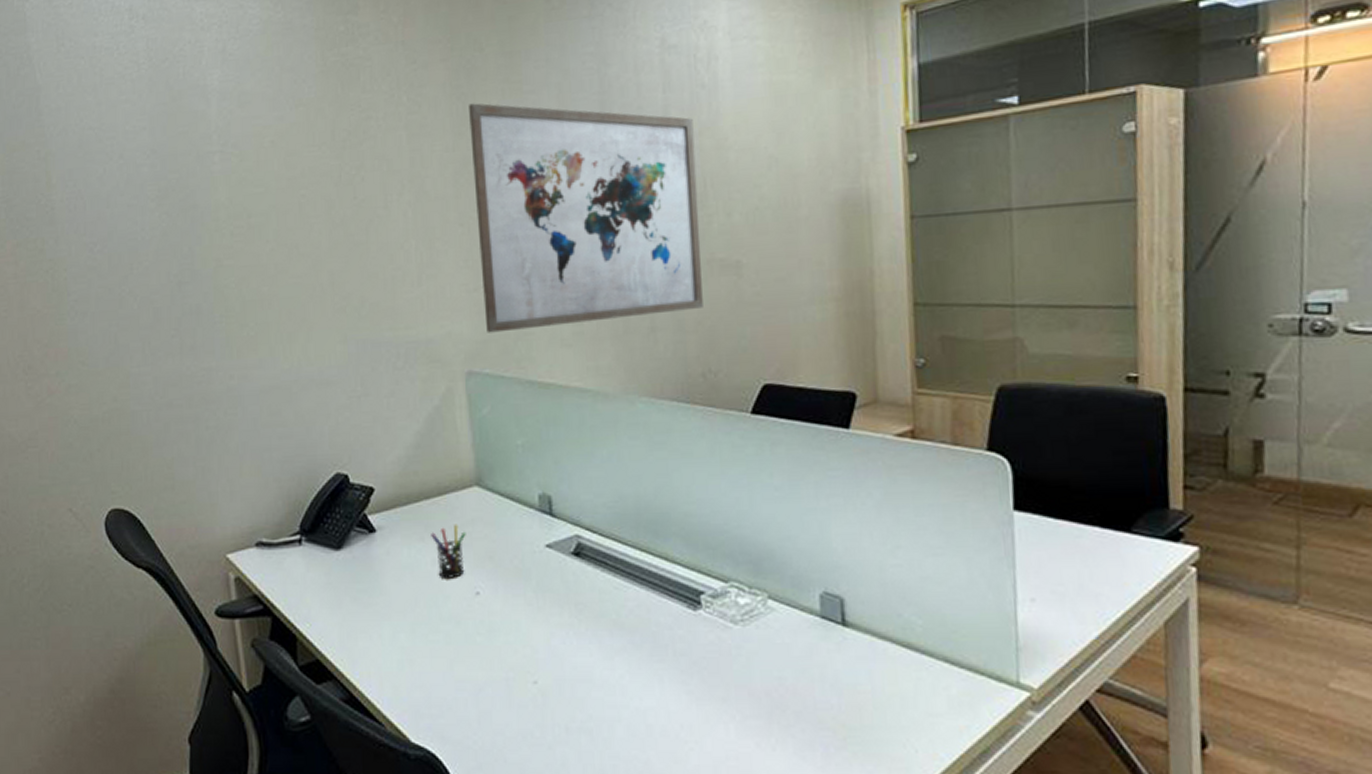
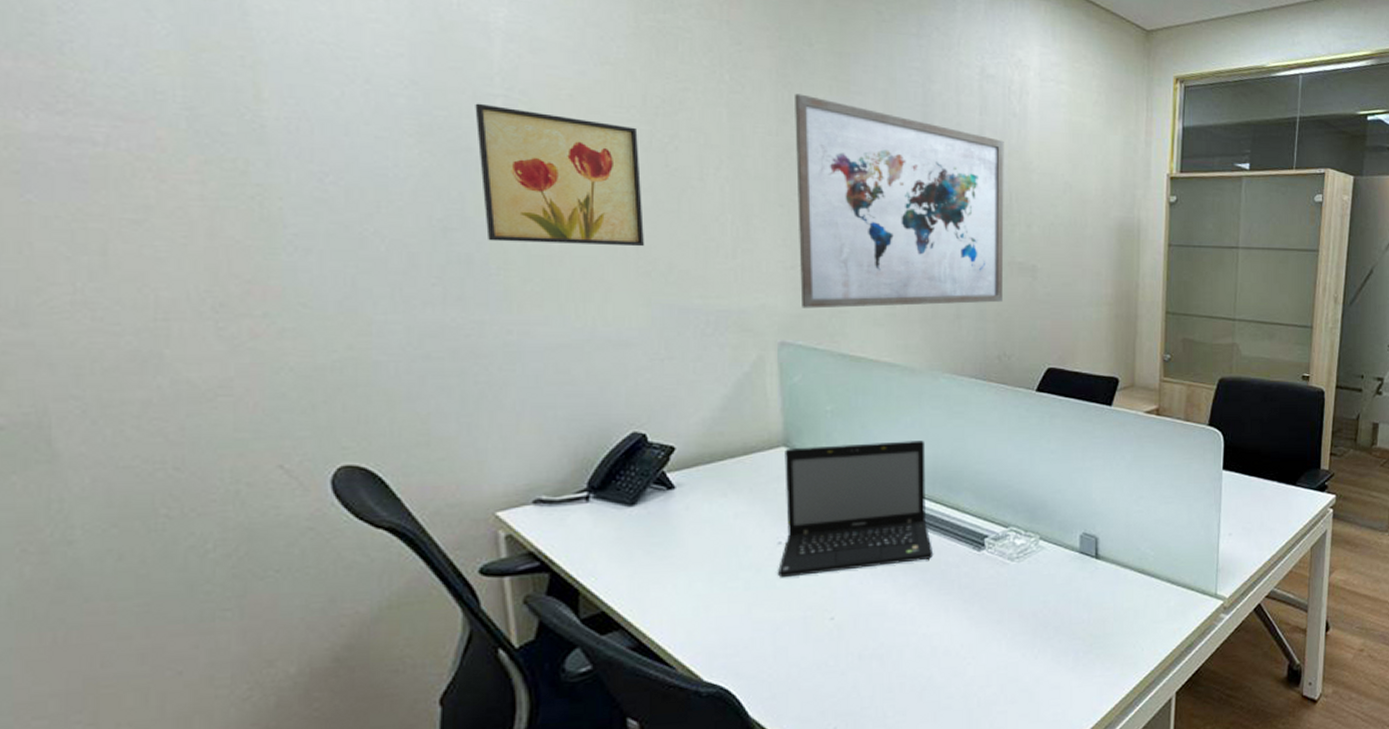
wall art: none [199,161,340,291] -> present [475,103,645,247]
pen holder: present [431,524,466,578] -> none [734,481,771,531]
laptop: none [477,477,642,633] -> present [778,441,934,578]

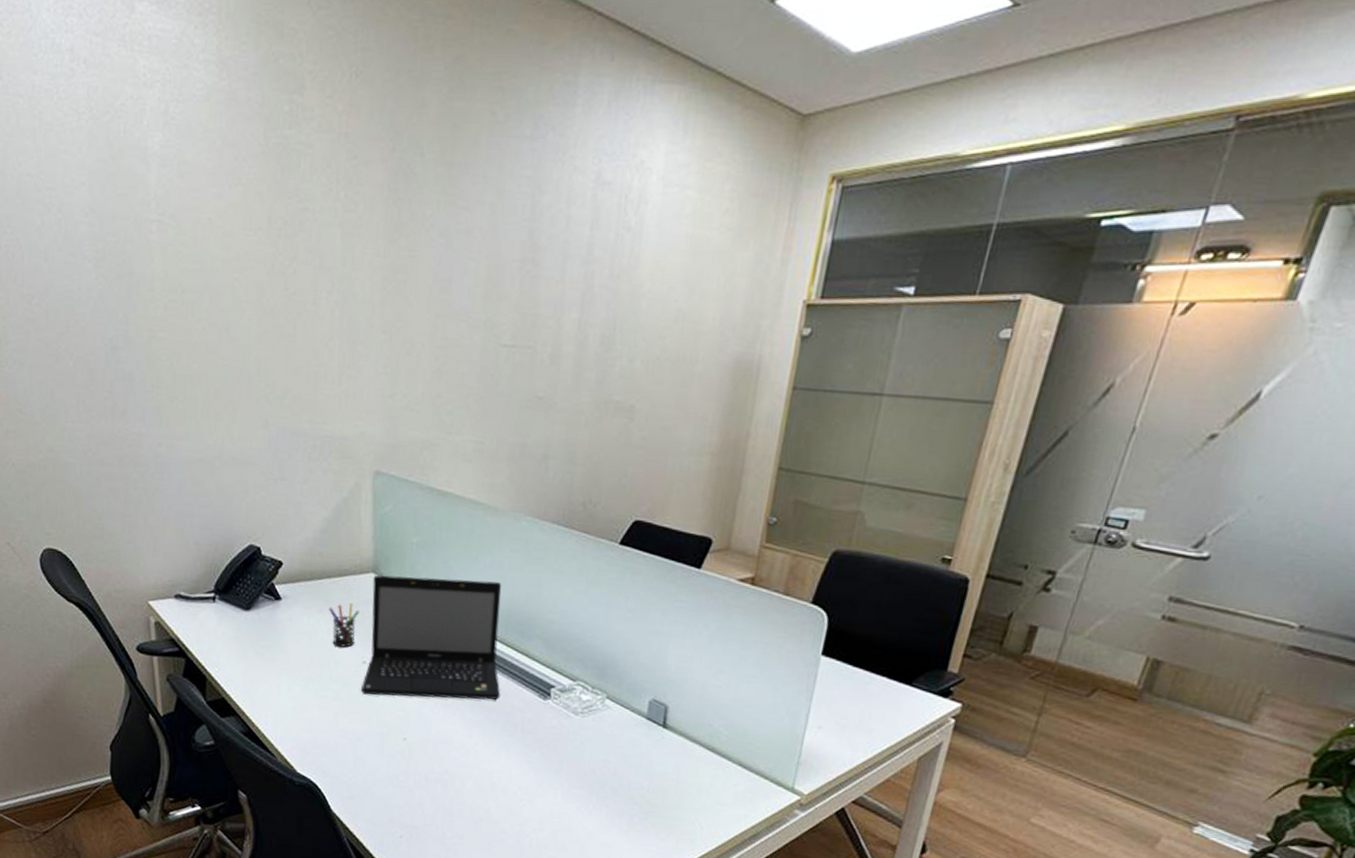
wall art: present [475,103,645,247] -> none [136,228,266,370]
pen holder: none [734,481,771,531] -> present [329,602,360,648]
wall art: present [795,93,1004,309] -> none [396,210,614,445]

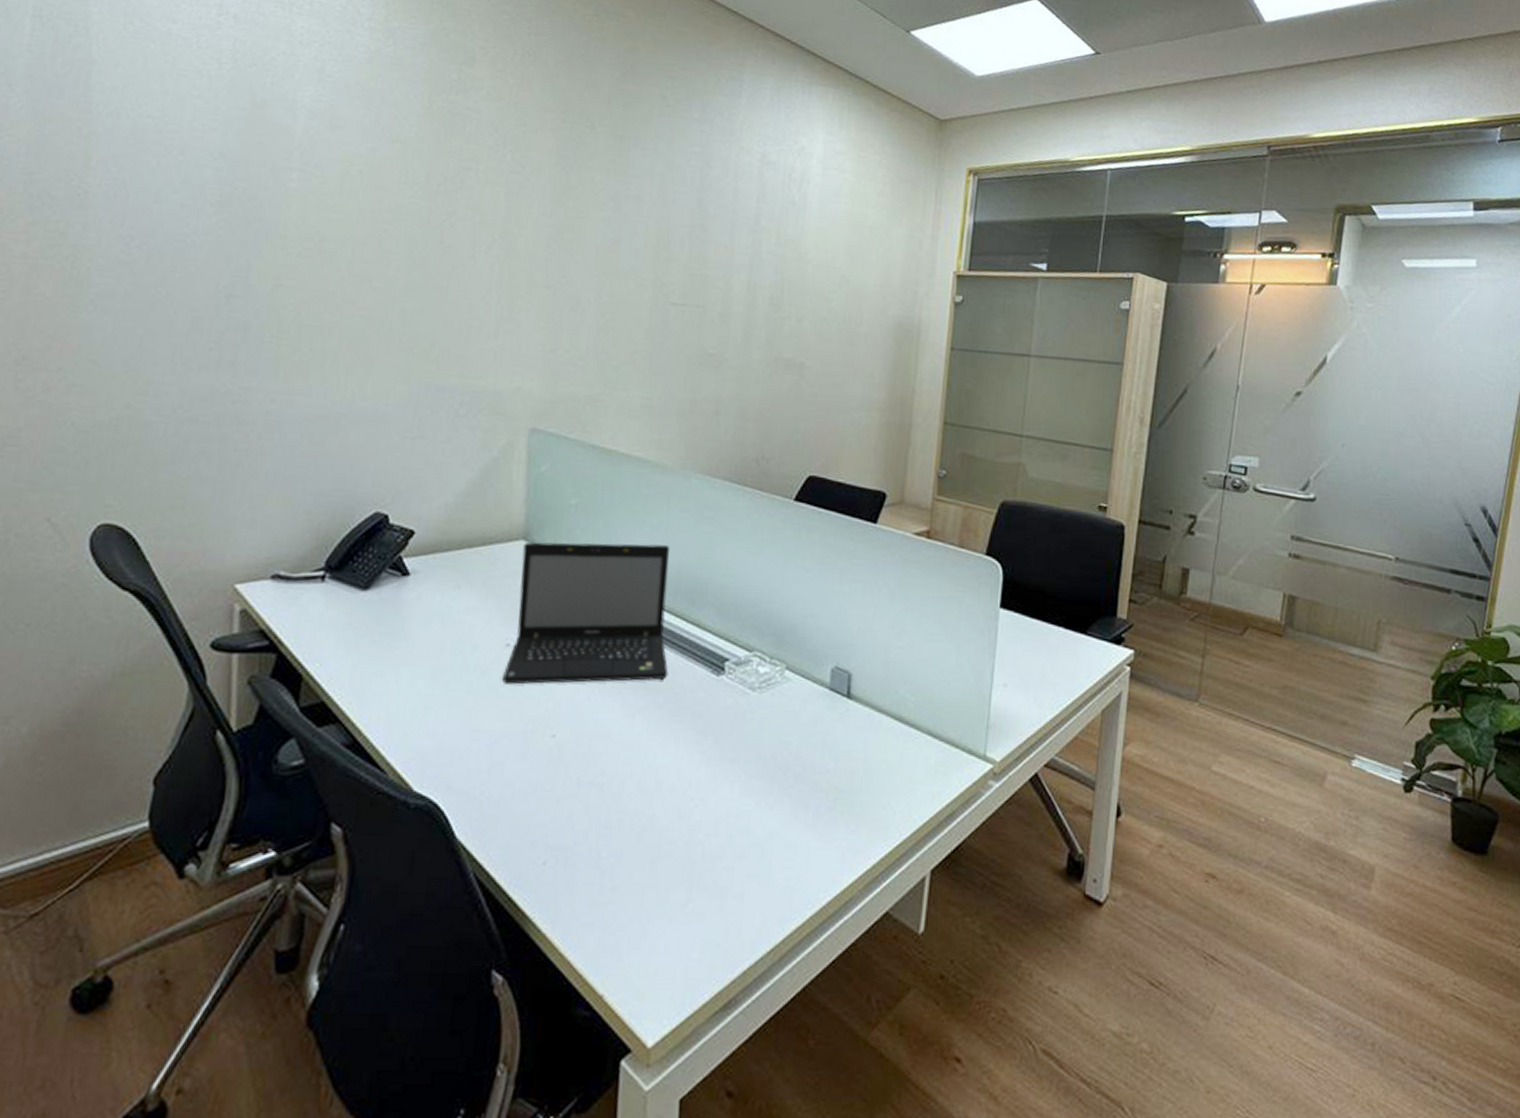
pen holder: present [329,602,360,648] -> none [468,575,505,628]

